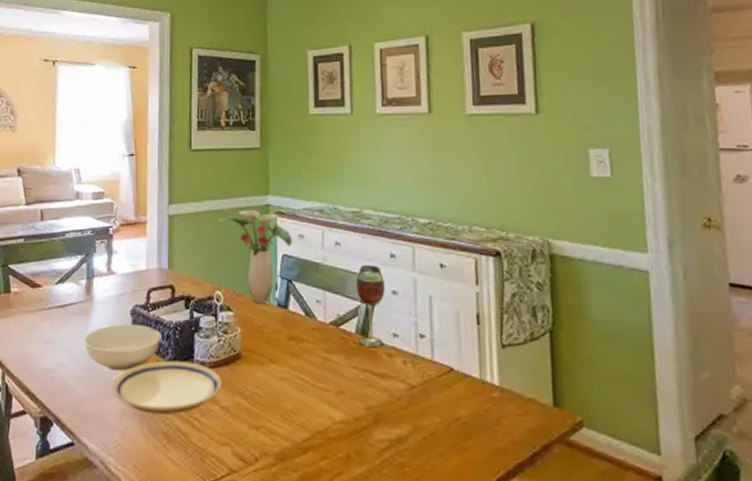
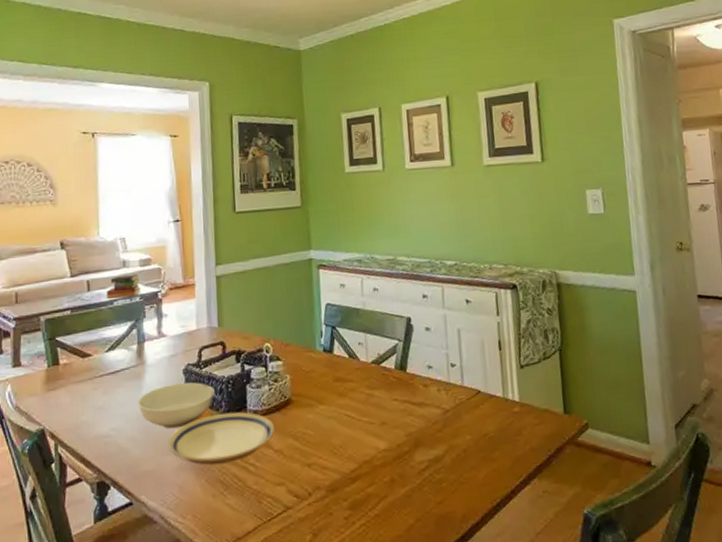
books: none [59,208,92,230] -> present [107,274,141,299]
flower arrangement: present [217,209,292,304] -> none [263,264,334,351]
wineglass: present [355,265,385,348] -> none [393,306,420,381]

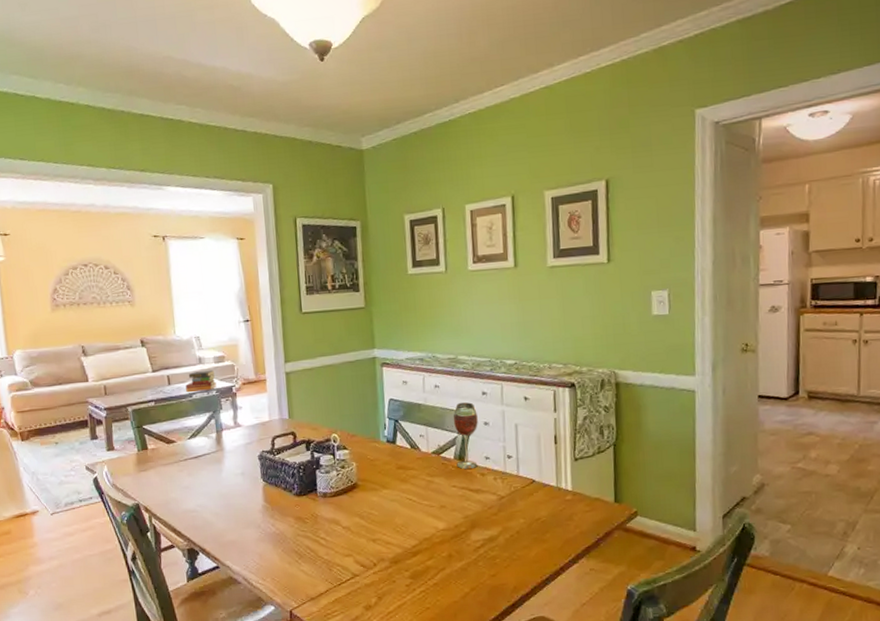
bowl: present [137,382,216,429] -> none [219,467,288,507]
plate: present [169,412,274,465] -> none [248,493,342,538]
wineglass: none [393,306,420,381] -> present [453,402,478,470]

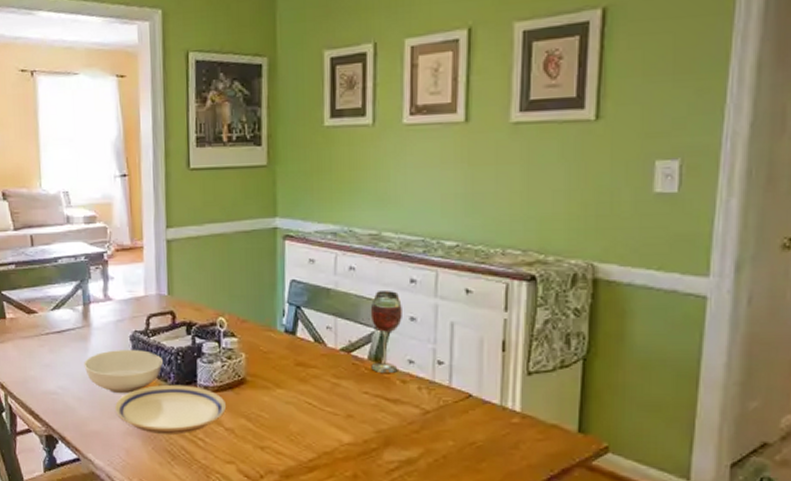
books: present [186,370,217,392] -> none [50,232,86,256]
bowl: none [219,467,288,507] -> present [84,350,164,394]
plate: none [248,493,342,538] -> present [115,384,226,434]

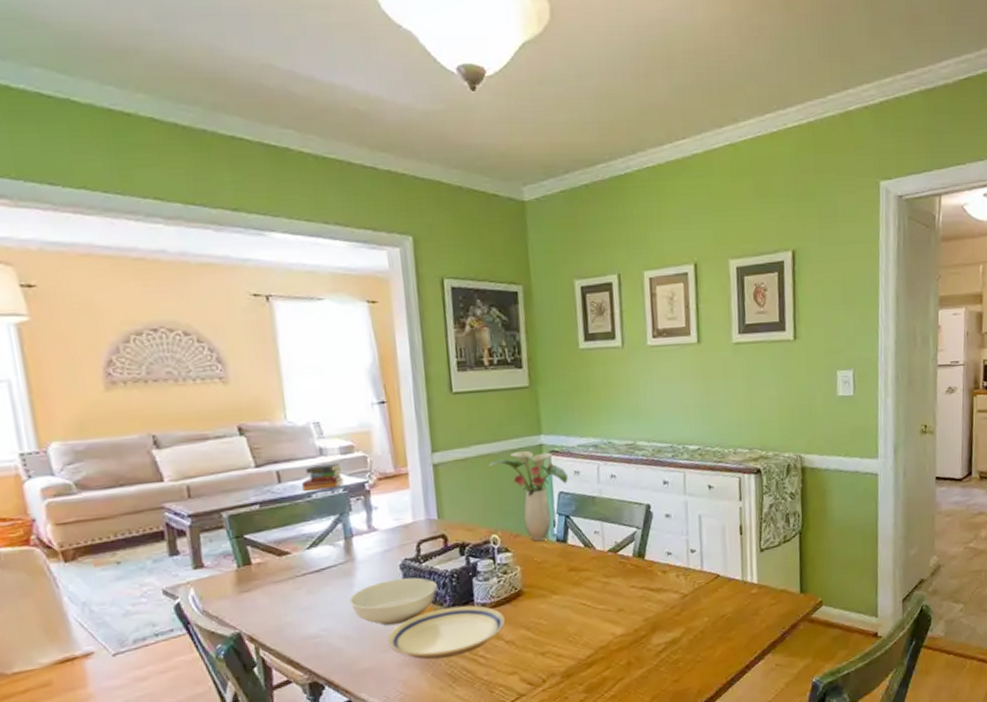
books: none [50,232,86,256] -> present [302,463,344,491]
flower arrangement: none [220,232,302,330] -> present [488,450,568,542]
wineglass: present [370,291,402,374] -> none [631,493,659,567]

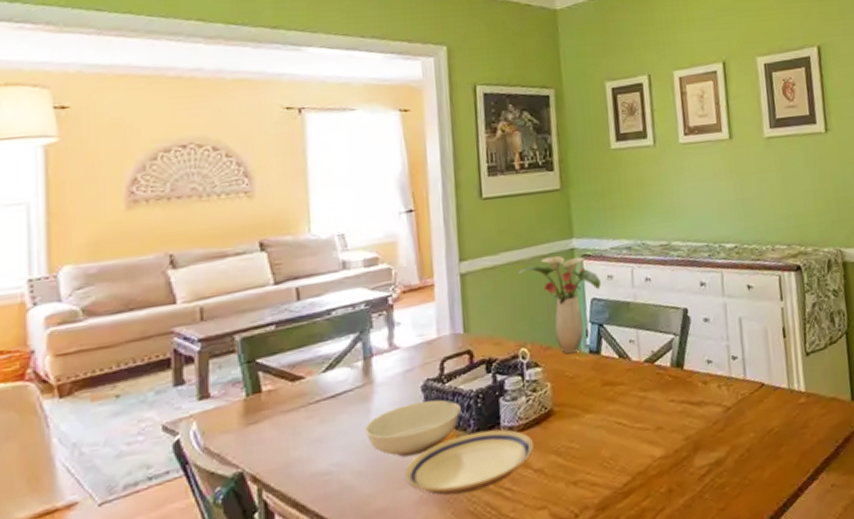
books: present [302,463,344,491] -> none [322,277,366,308]

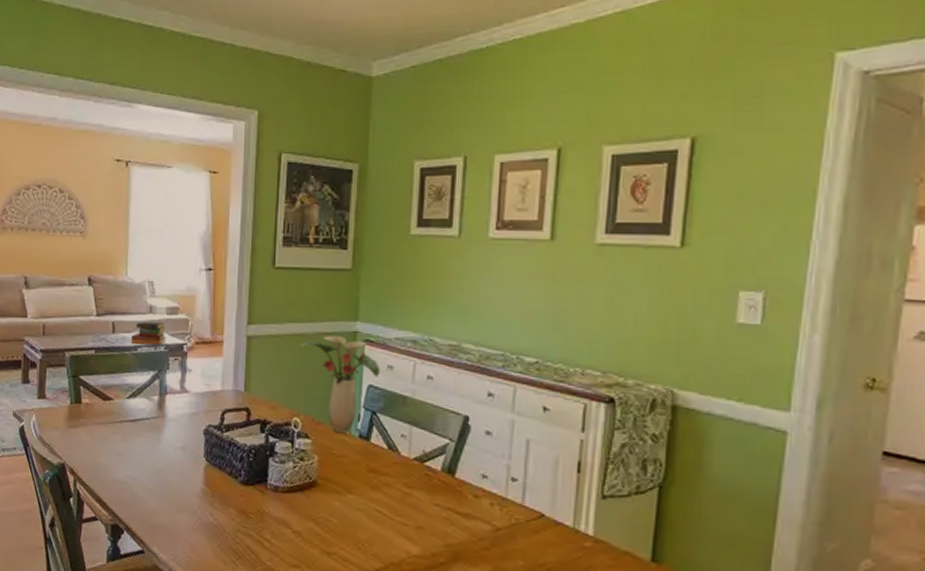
books: none [322,277,366,308] -> present [131,322,166,345]
bowl: present [365,399,462,457] -> none [155,442,236,489]
plate: present [405,429,534,496] -> none [184,481,295,534]

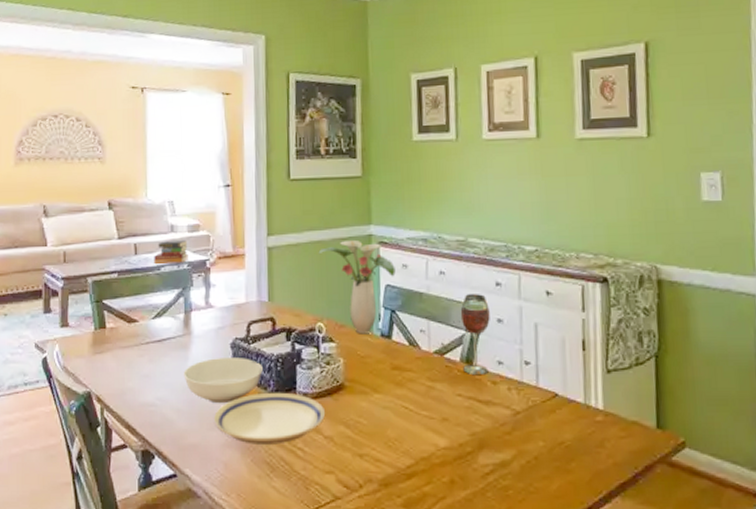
bowl: none [155,442,236,489] -> present [183,358,264,404]
plate: none [184,481,295,534] -> present [214,392,325,445]
wineglass: none [444,402,479,487] -> present [460,294,490,376]

